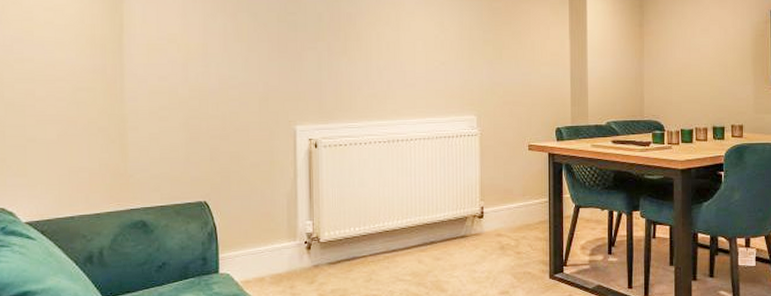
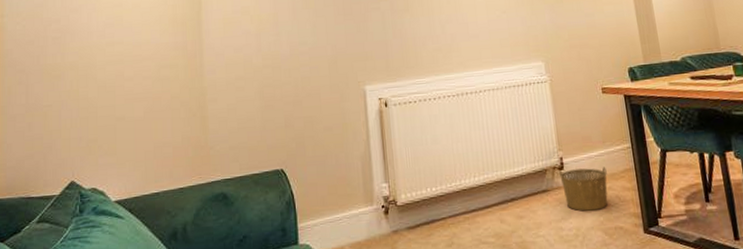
basket: none [479,218,523,257] -> present [559,167,608,212]

